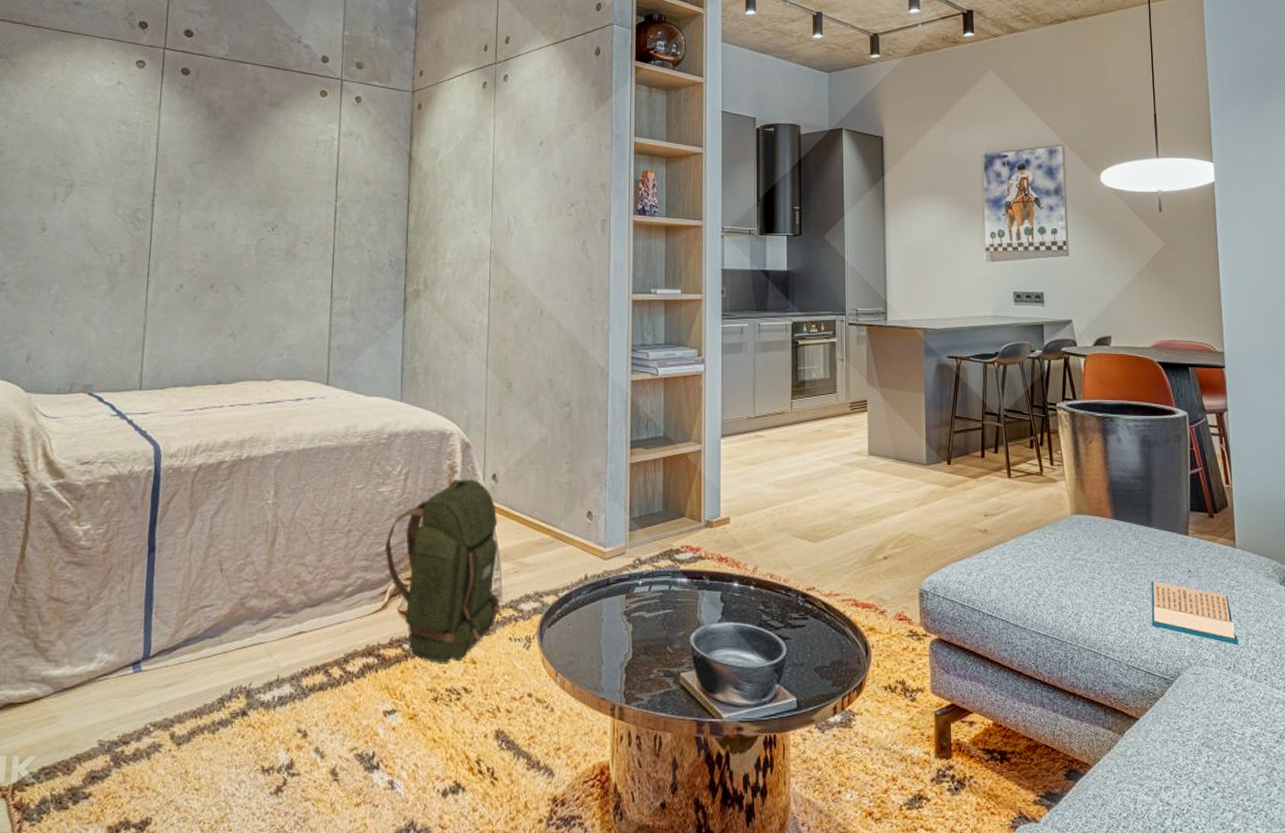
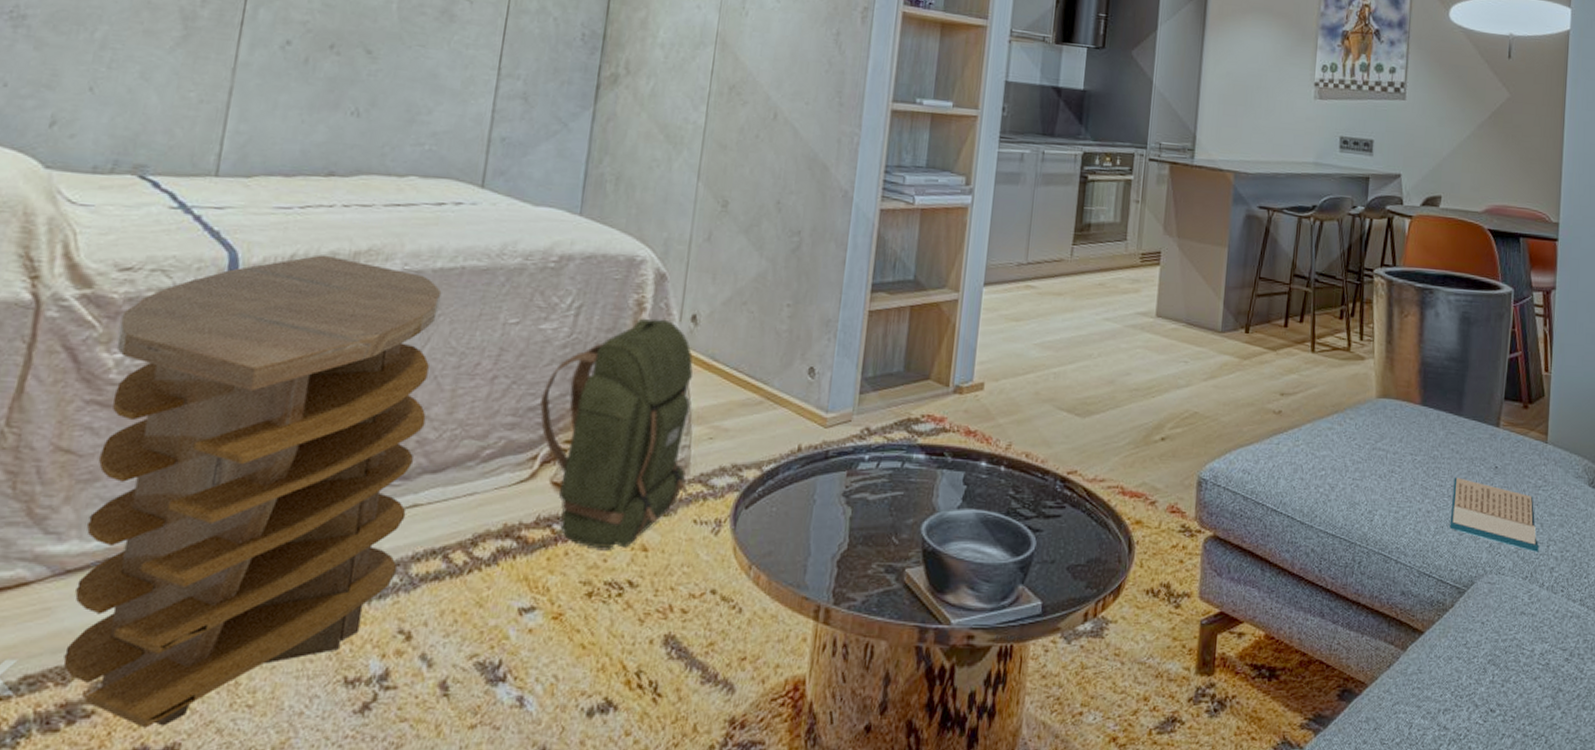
side table: none [67,444,306,806] -> present [63,254,442,728]

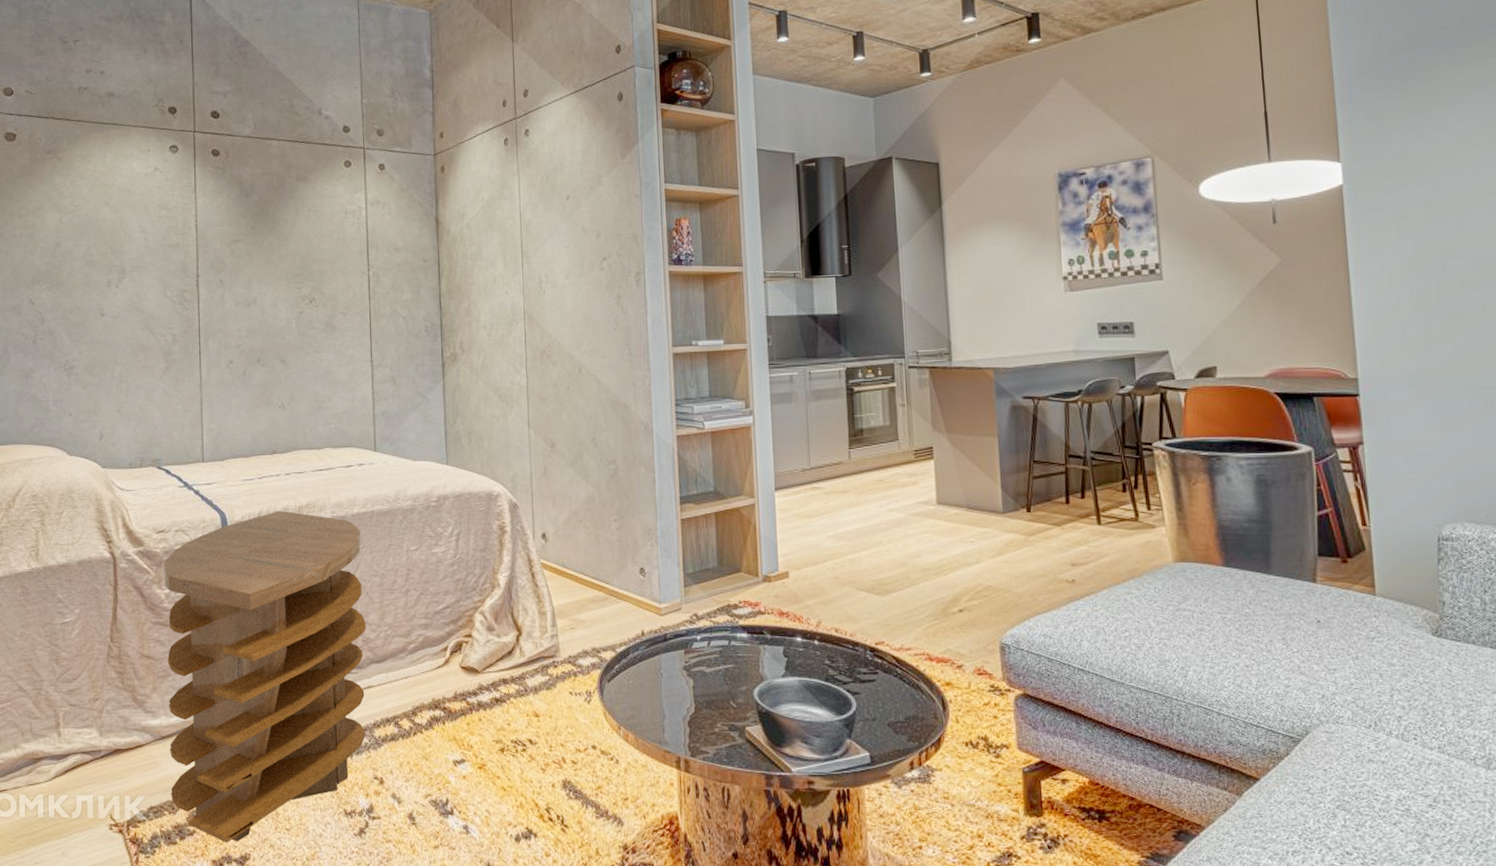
backpack: present [540,318,694,548] -> none [443,538,562,715]
hardback book: present [1449,477,1539,552] -> none [1271,633,1381,702]

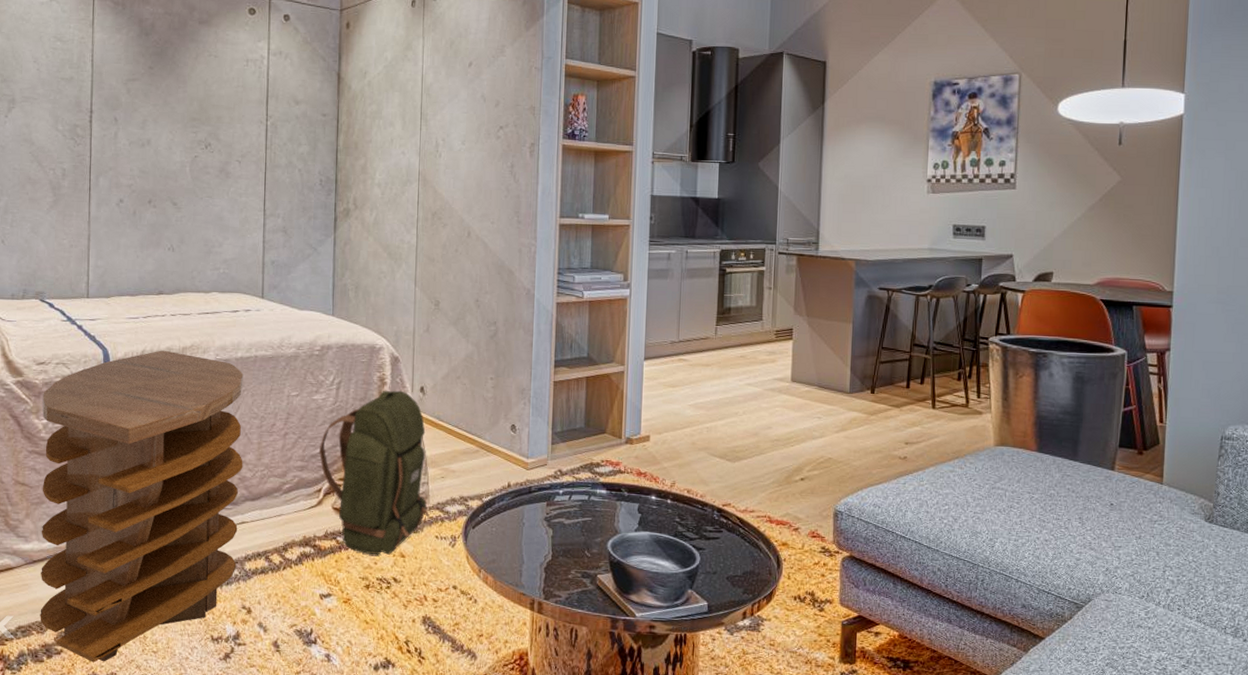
backpack: none [443,538,562,715] -> present [319,390,430,555]

